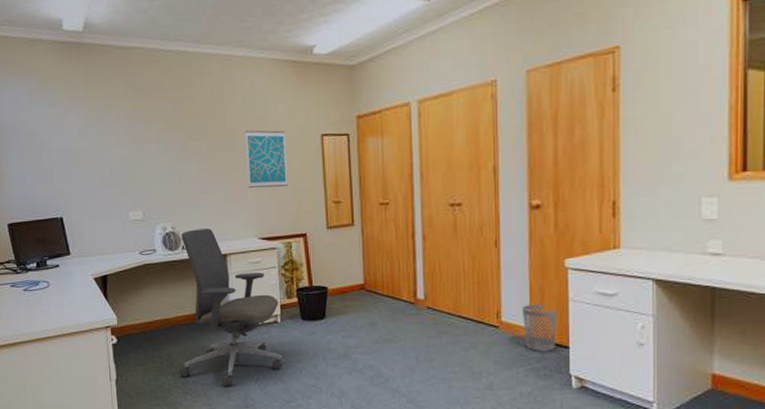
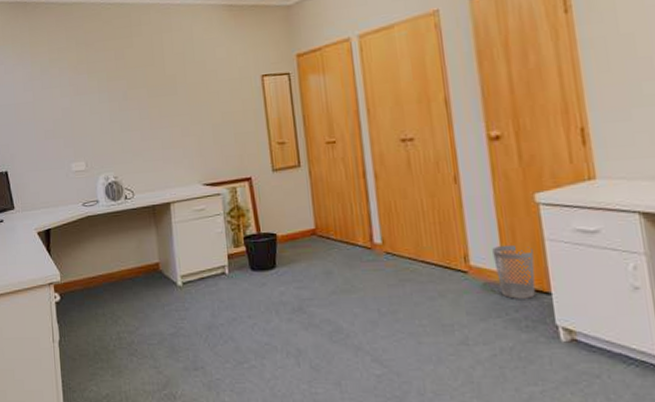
office chair: present [179,228,283,387] -> none [123,176,233,346]
wall art: present [245,130,289,188] -> none [185,73,231,133]

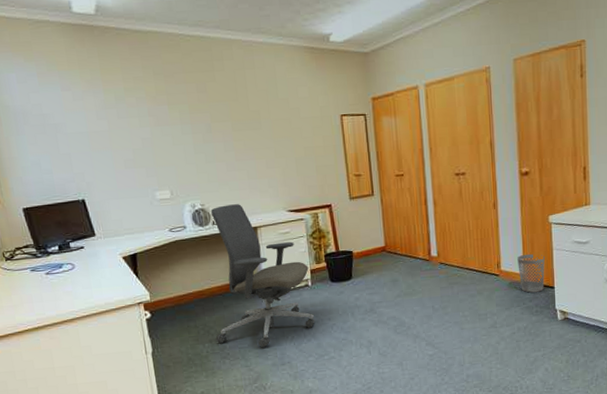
office chair: none [123,176,233,346] -> present [210,204,315,348]

